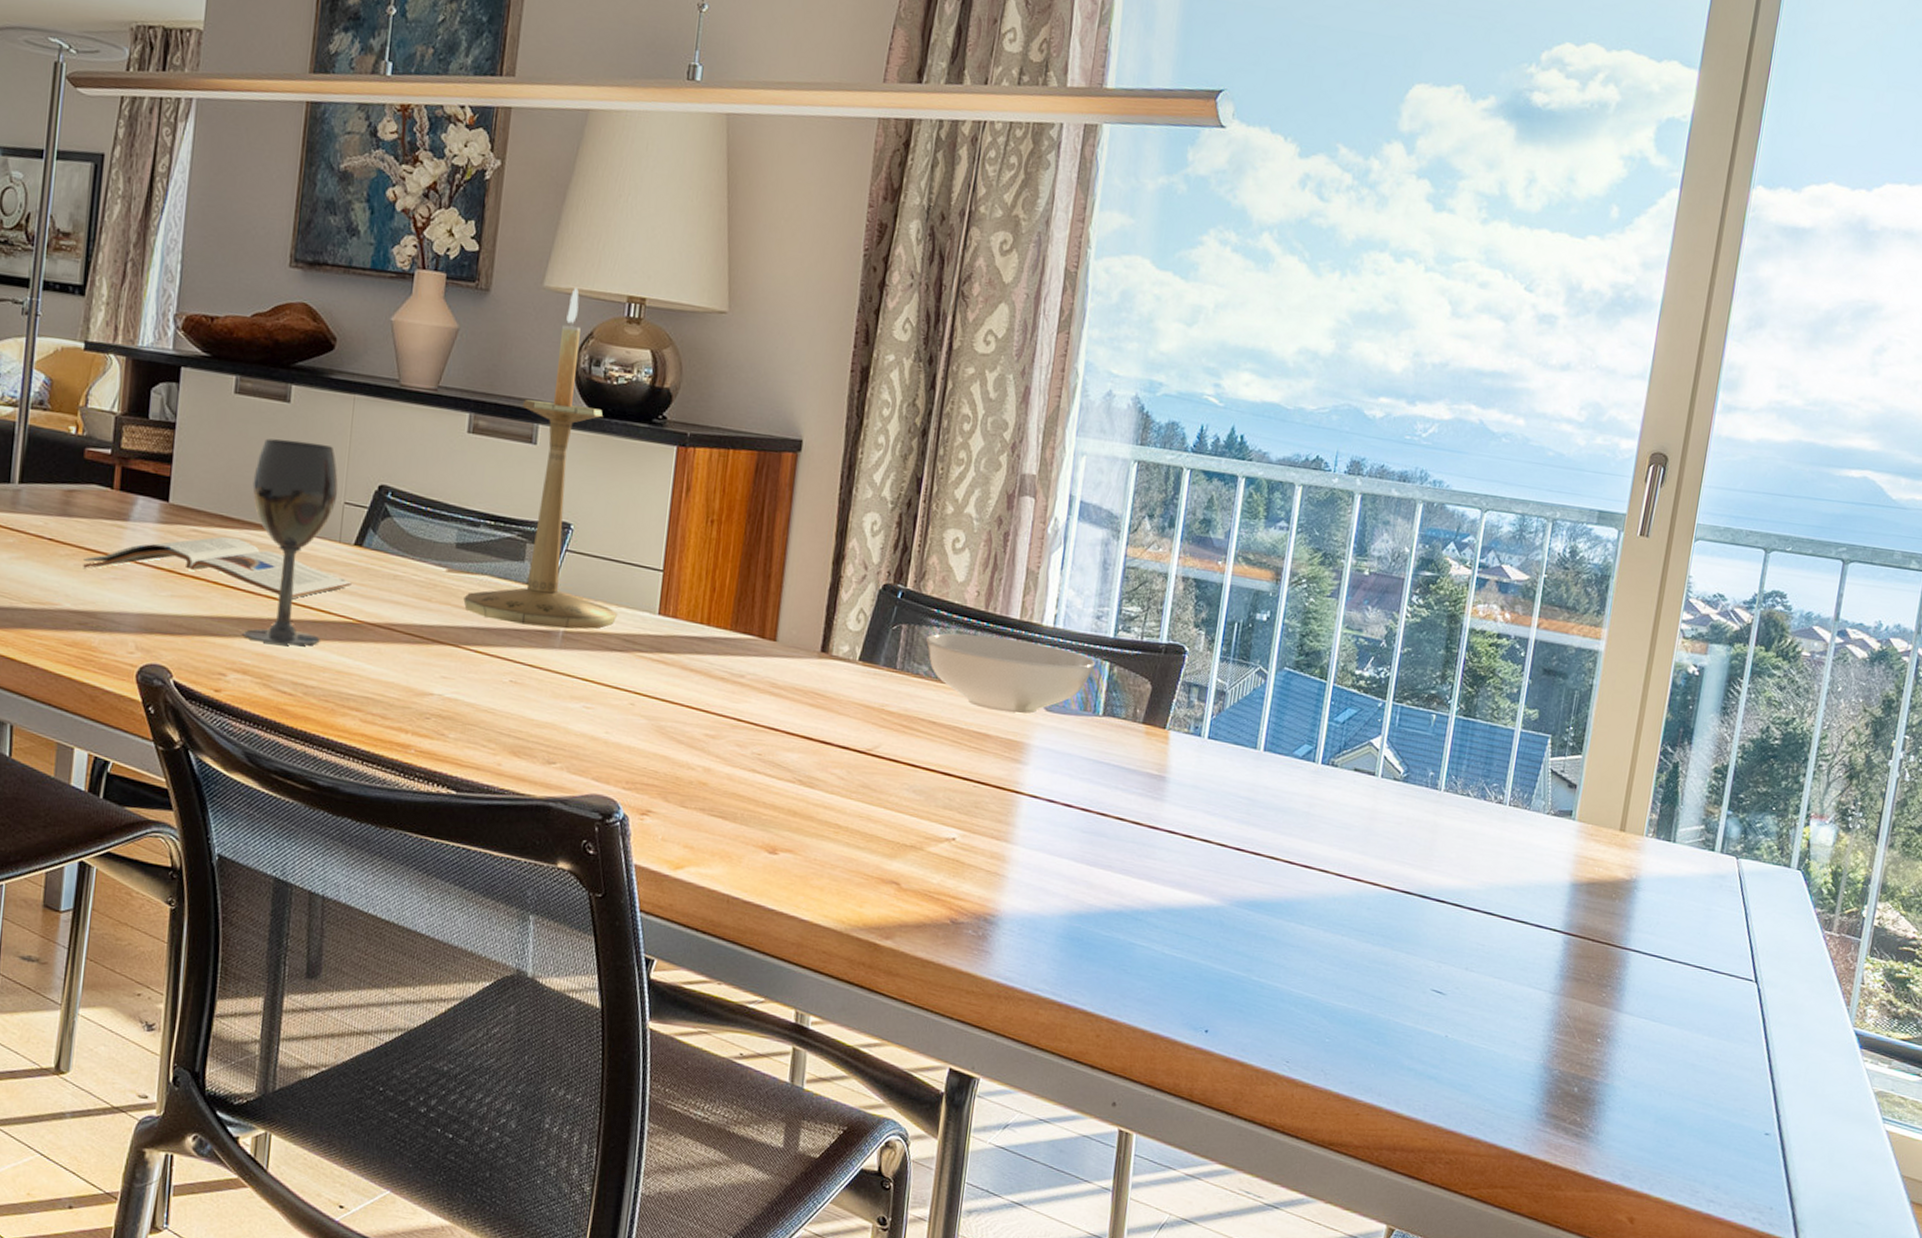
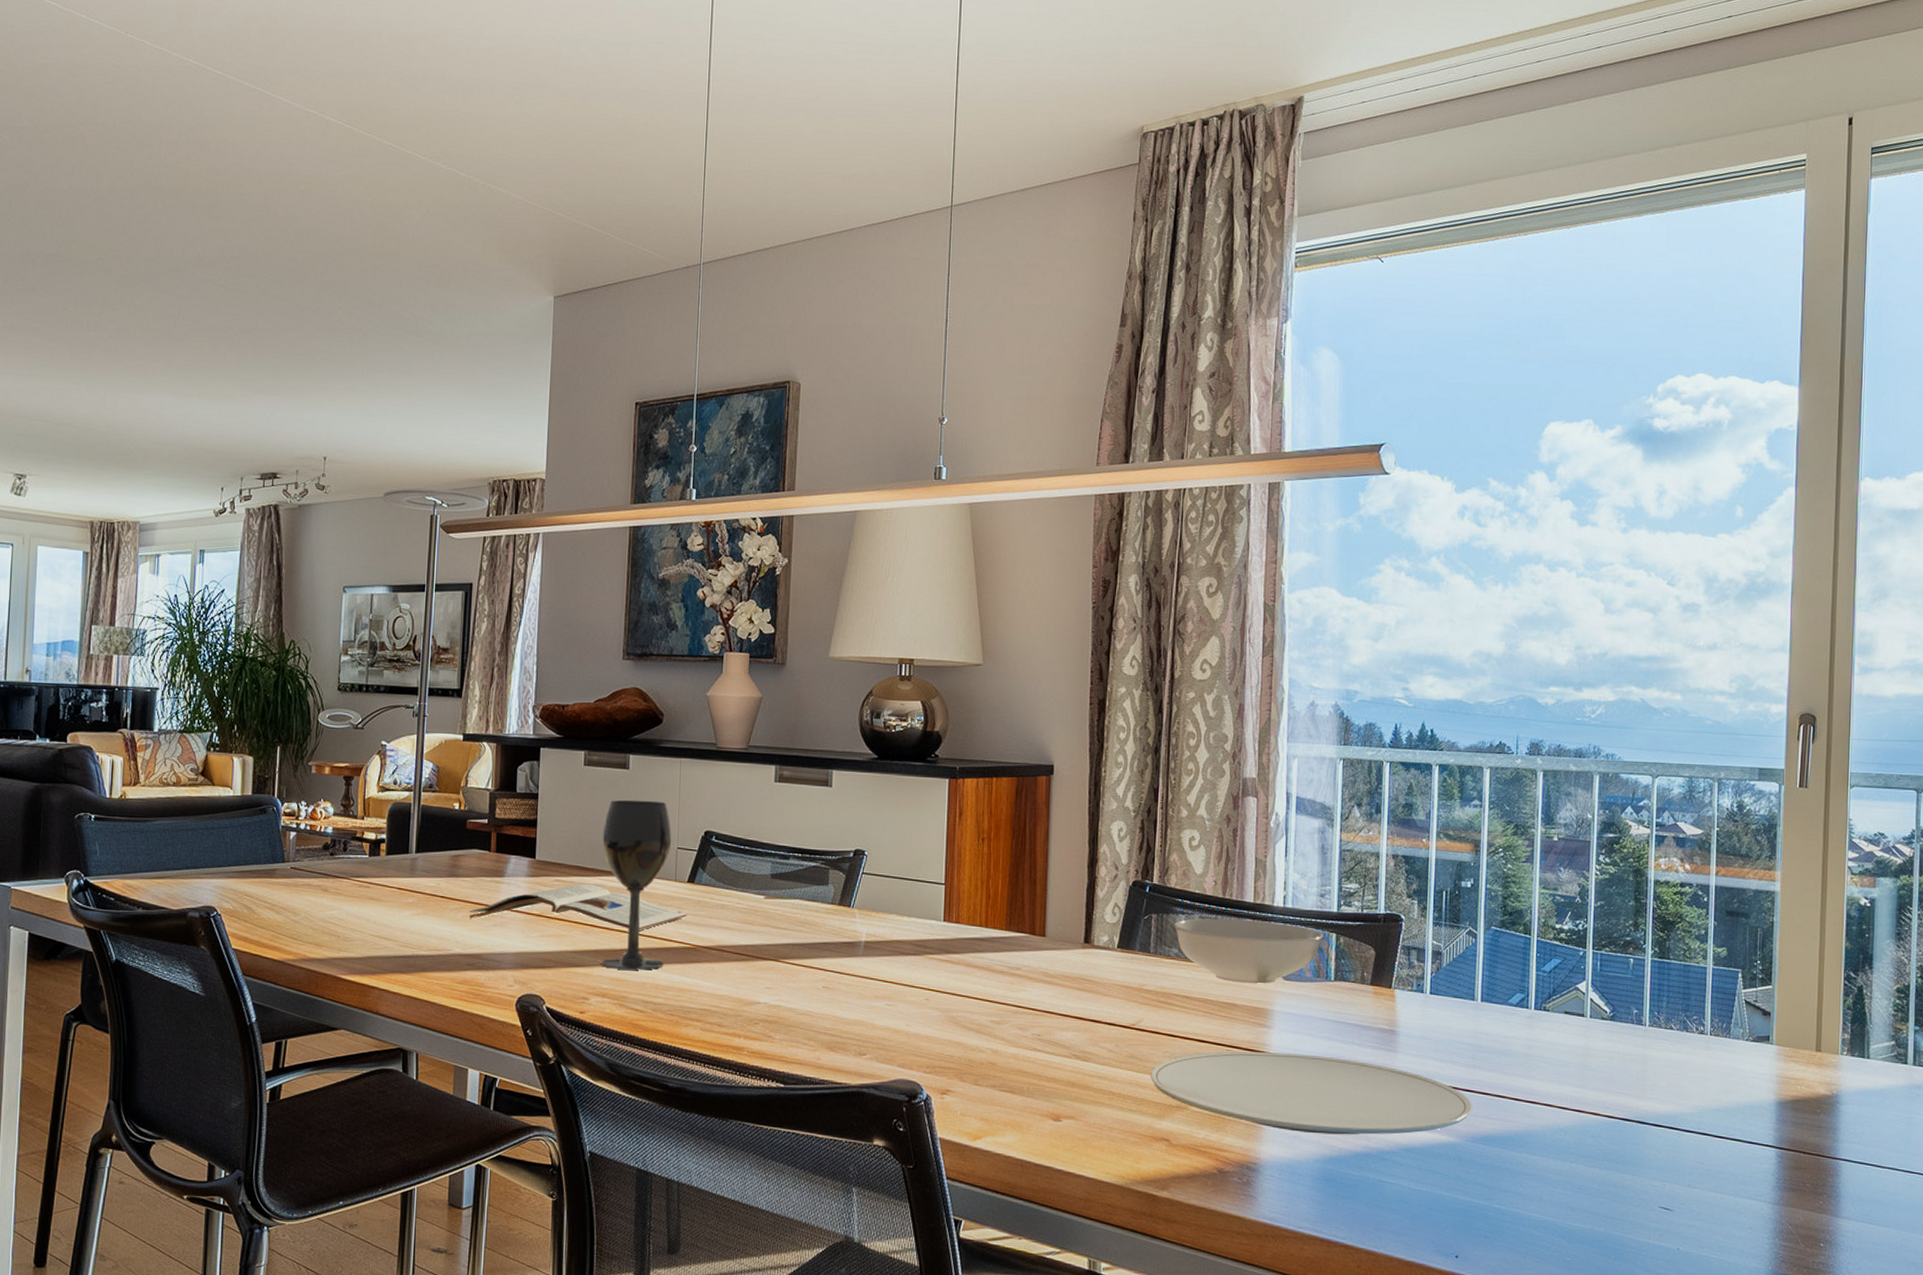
candlestick: present [463,288,618,630] -> none [780,656,910,940]
plate: none [883,787,1242,893] -> present [1150,1051,1473,1135]

